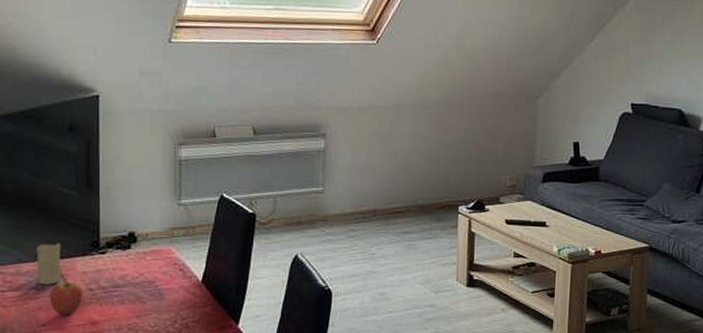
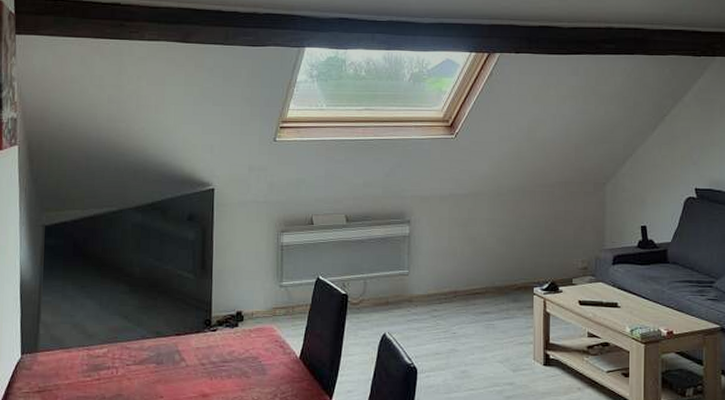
candle: present [36,243,61,285] -> none [157,321,178,360]
fruit: present [49,279,83,316] -> none [167,354,196,388]

